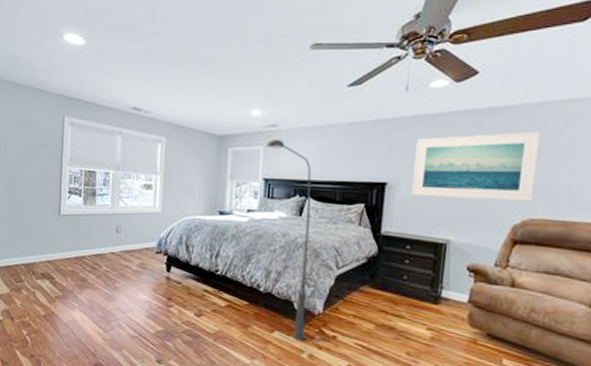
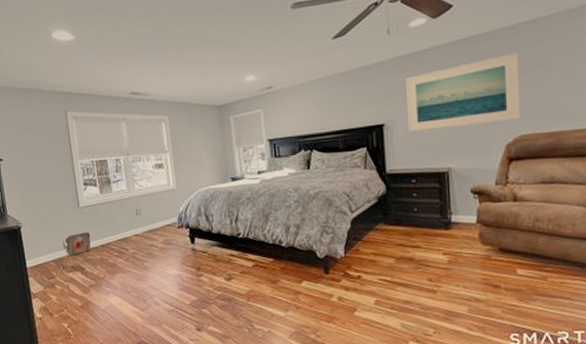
cardboard box: none [36,241,66,263] -> present [62,232,91,256]
floor lamp: present [266,138,312,342] -> none [265,99,332,287]

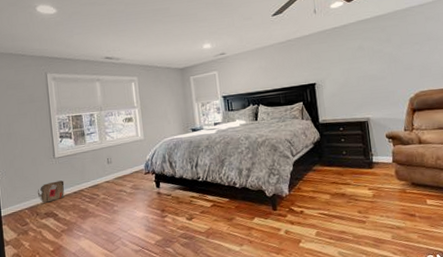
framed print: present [406,52,521,131] -> none [330,28,419,89]

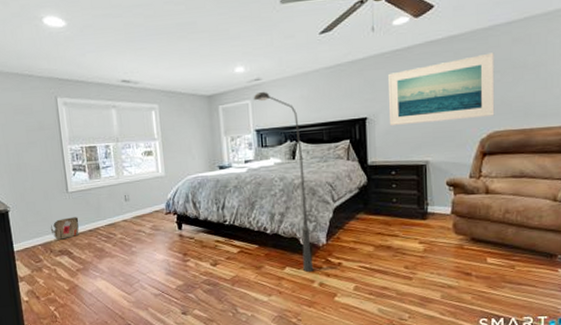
floor lamp: none [219,63,279,222] -> present [253,91,314,273]
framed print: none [330,28,419,89] -> present [388,52,495,125]

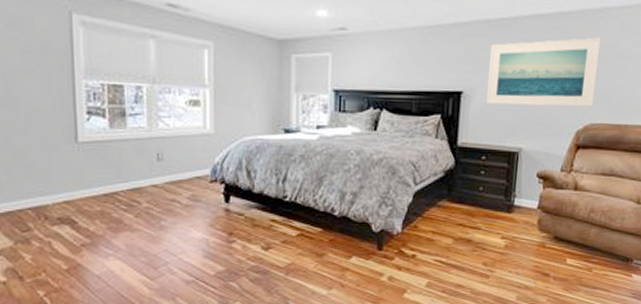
cardboard box: present [50,217,79,240] -> none [47,175,90,204]
floor lamp: present [253,91,314,273] -> none [335,44,387,264]

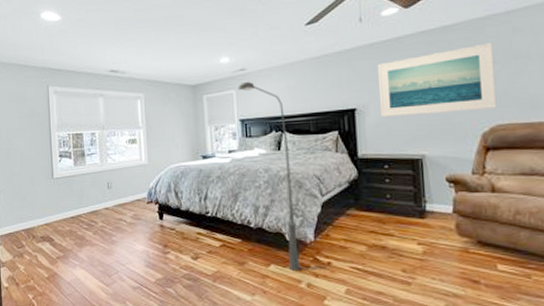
floor lamp: none [335,44,387,264] -> present [238,81,301,272]

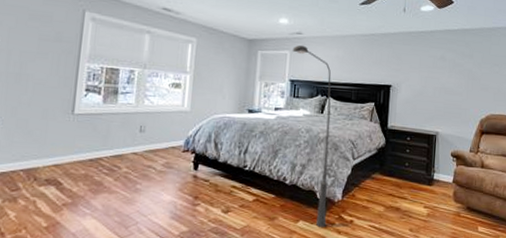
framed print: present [378,42,497,117] -> none [410,48,495,101]

